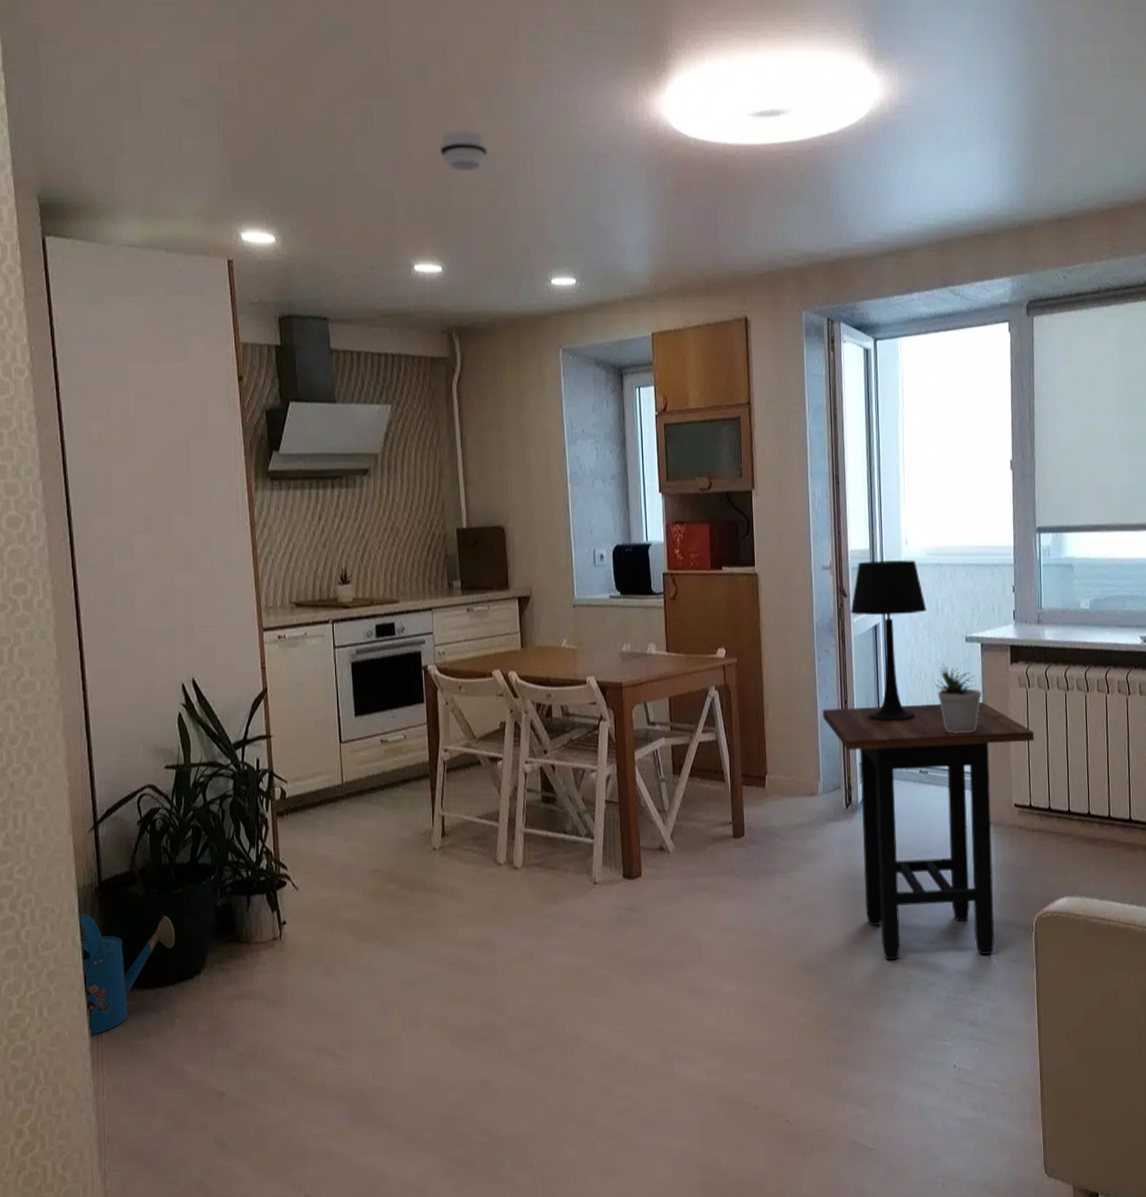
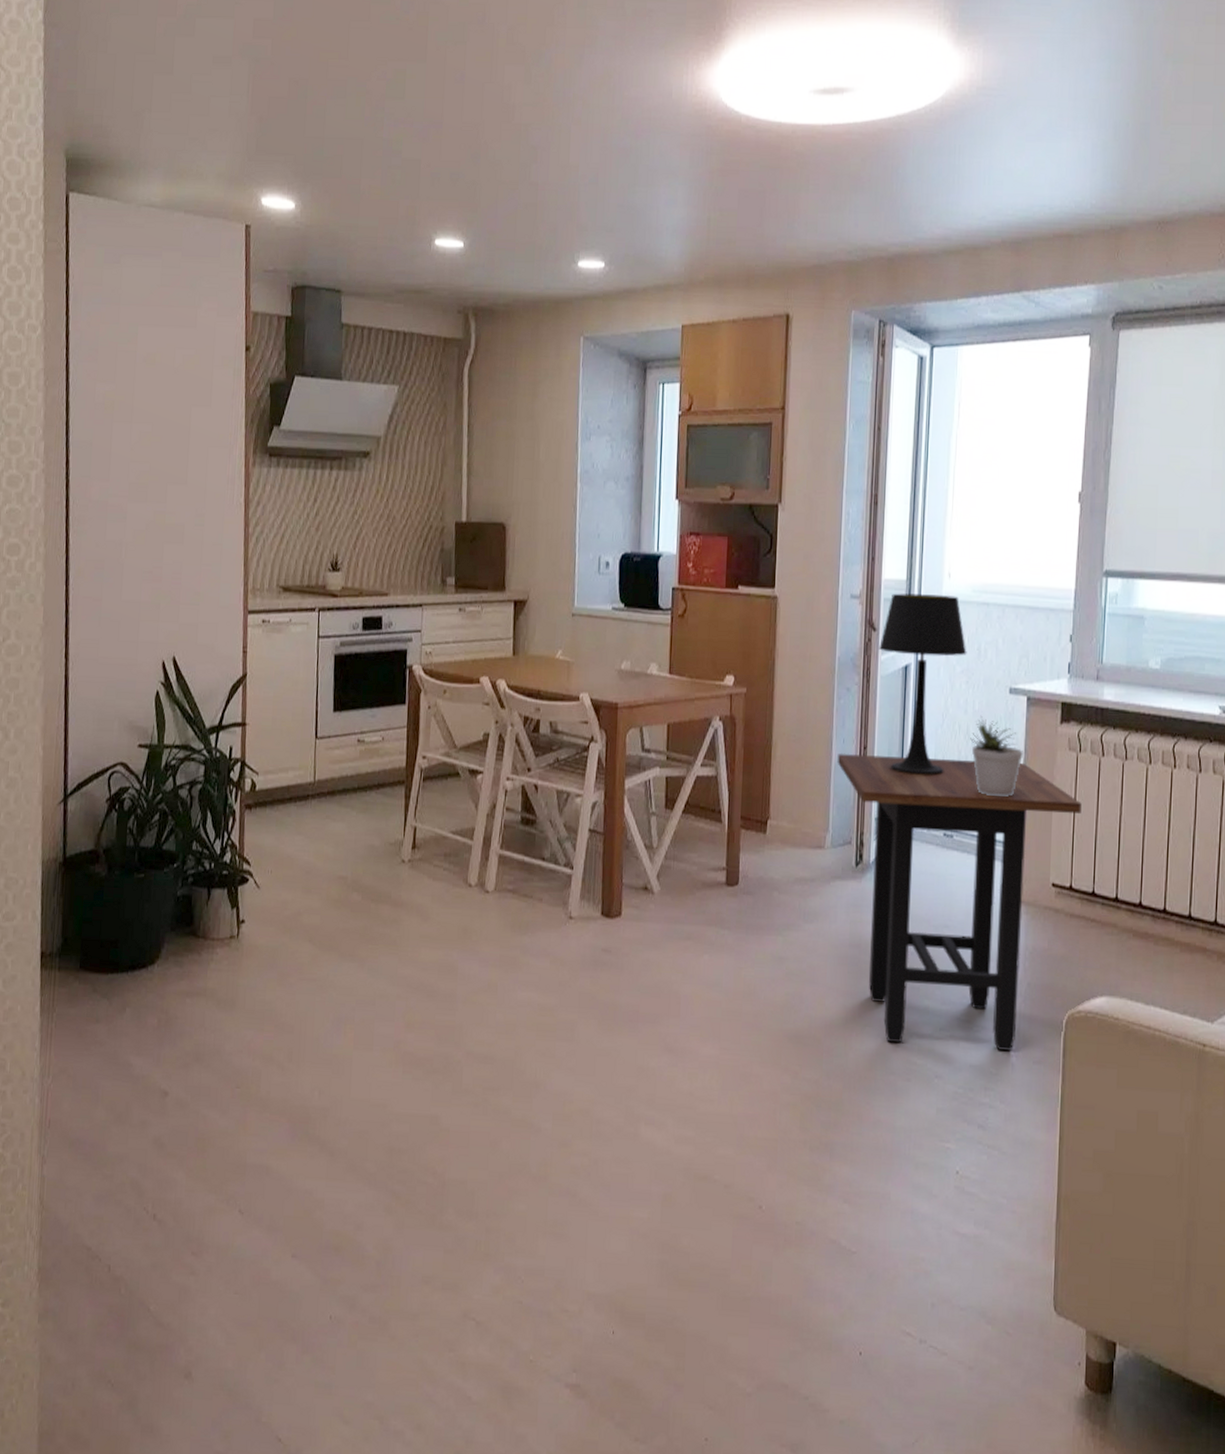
watering can: present [78,913,175,1036] -> none [40,887,133,1015]
smoke detector: present [439,130,487,171] -> none [471,98,522,142]

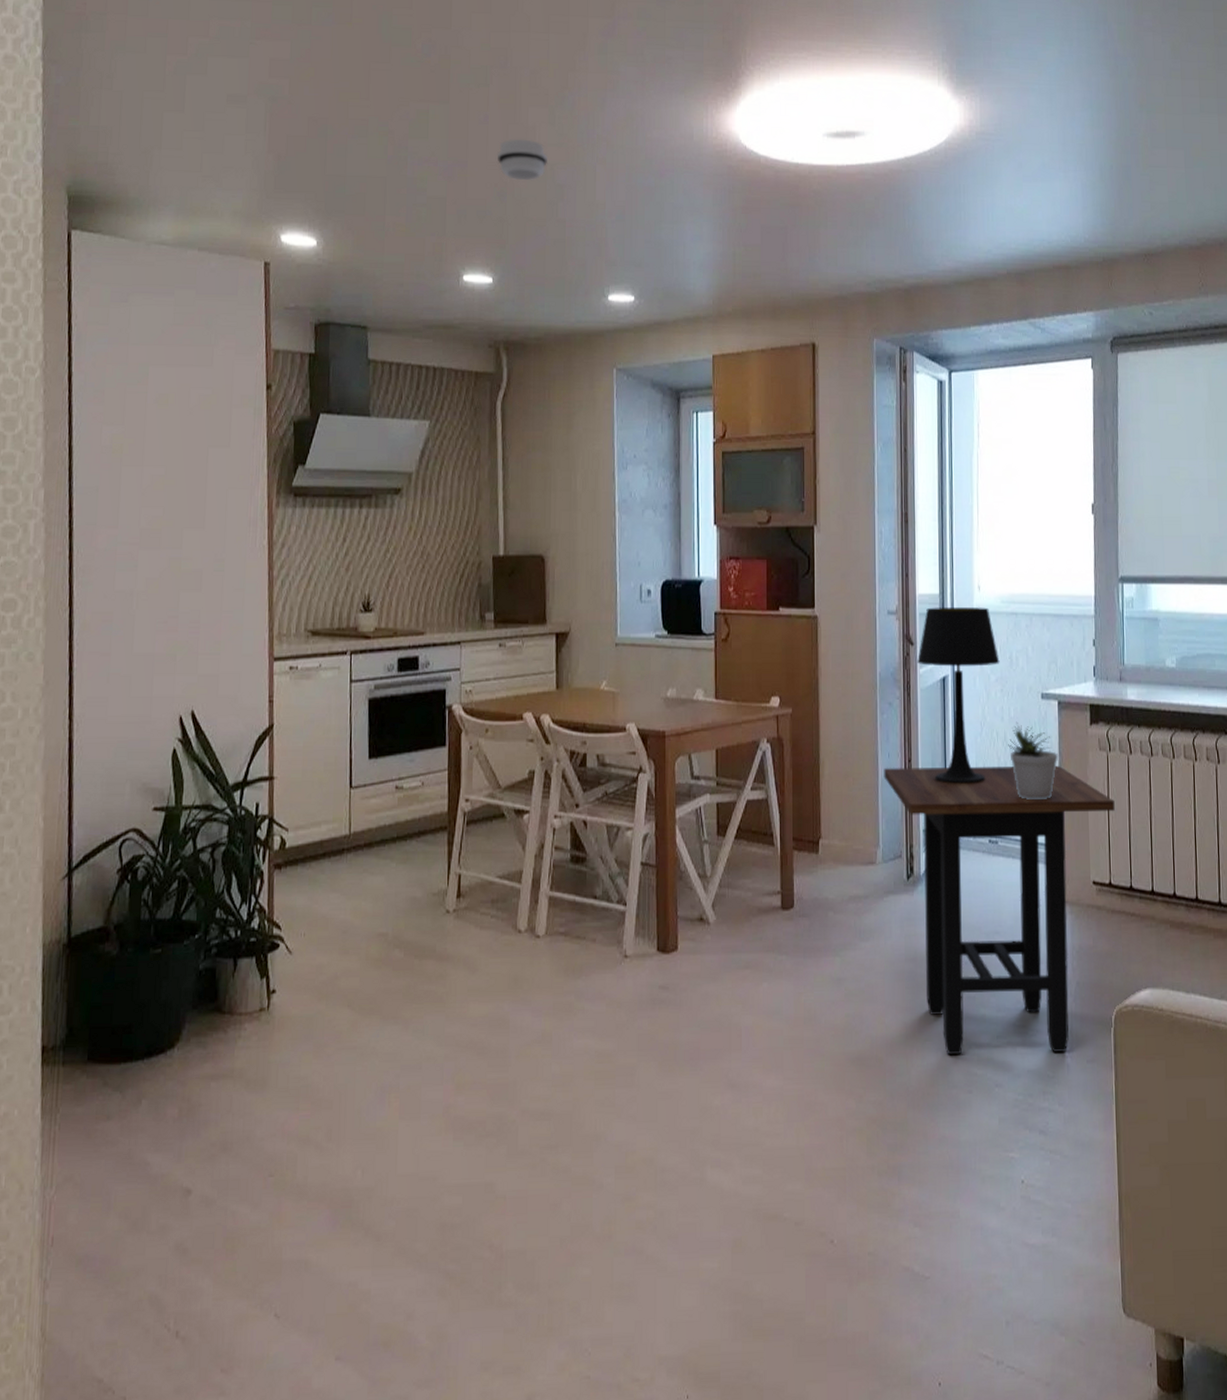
smoke detector: none [471,98,522,142] -> present [497,138,547,180]

